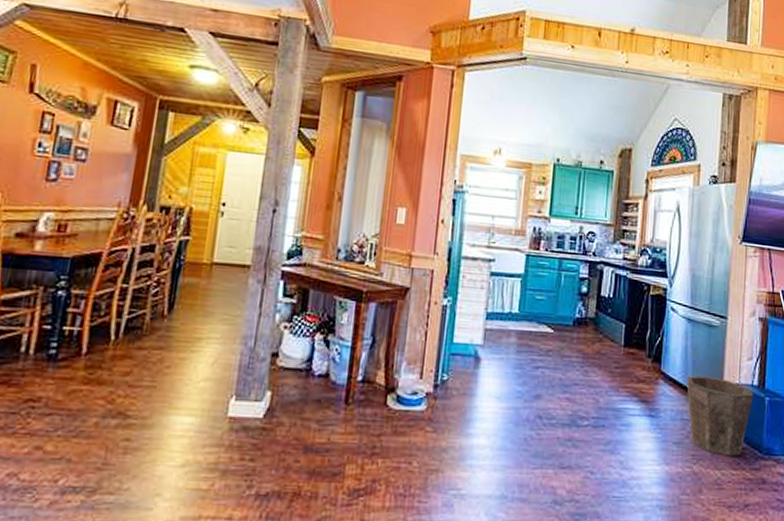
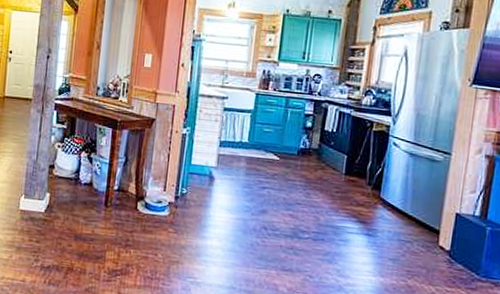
waste bin: present [687,375,754,457] -> none [405,203,475,276]

